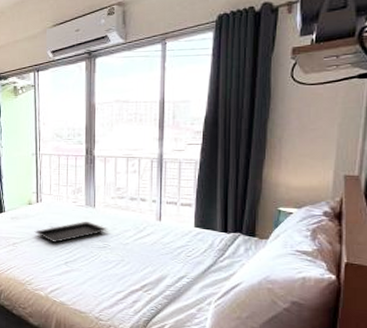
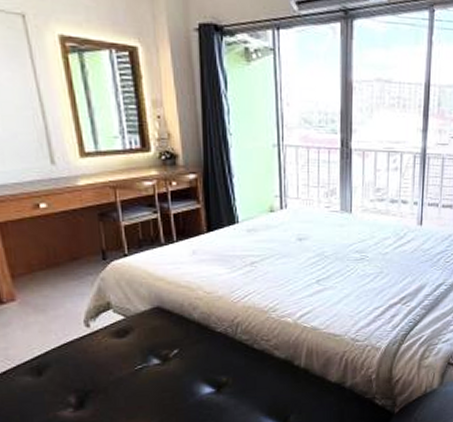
serving tray: present [34,221,108,243] -> none [278,229,366,258]

